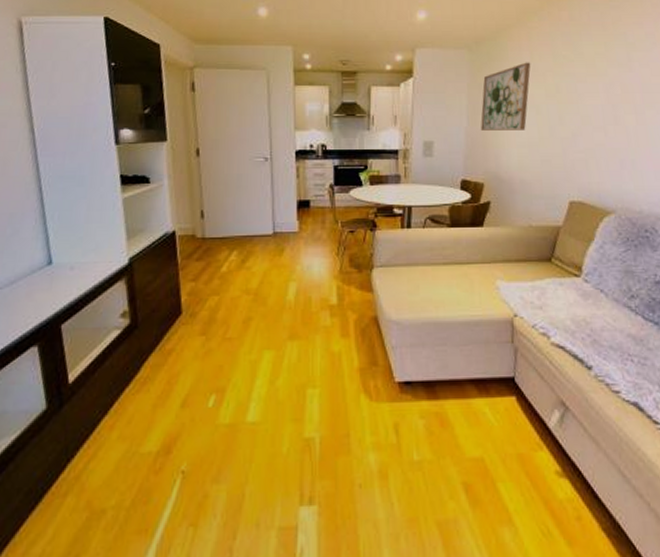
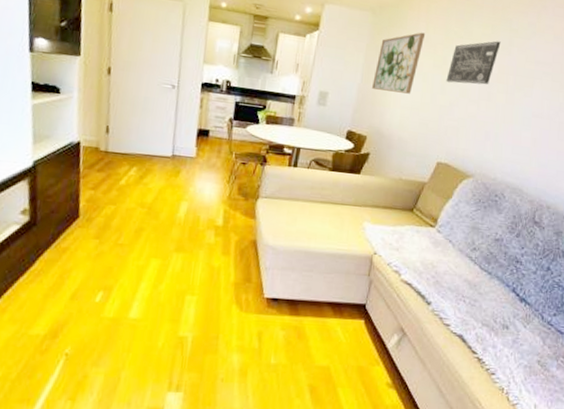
wall art: none [563,58,618,111] -> present [446,41,501,85]

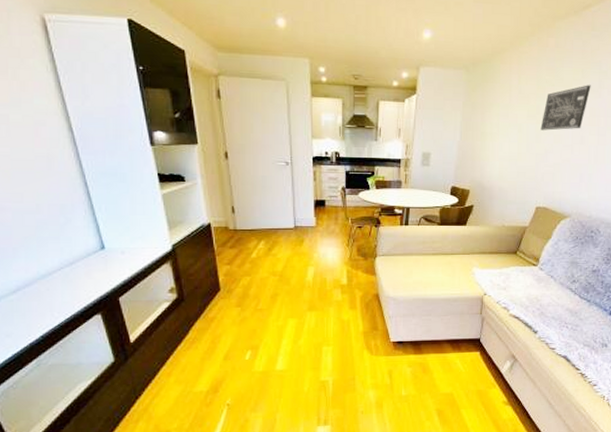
wall art: present [372,32,426,94] -> none [471,84,518,146]

